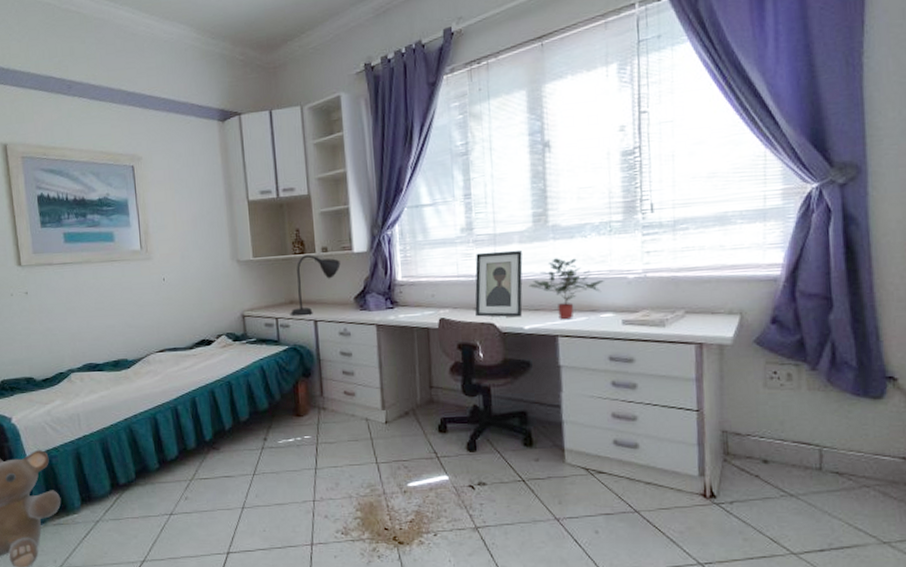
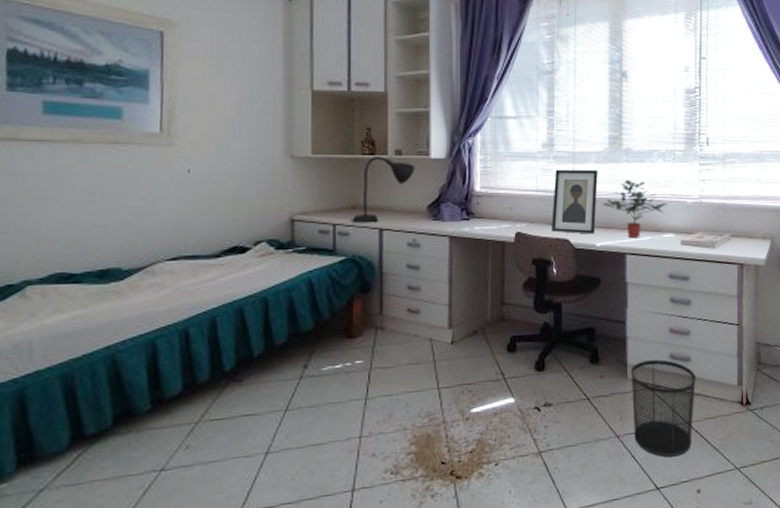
waste bin: none [568,445,647,545] -> present [630,359,697,458]

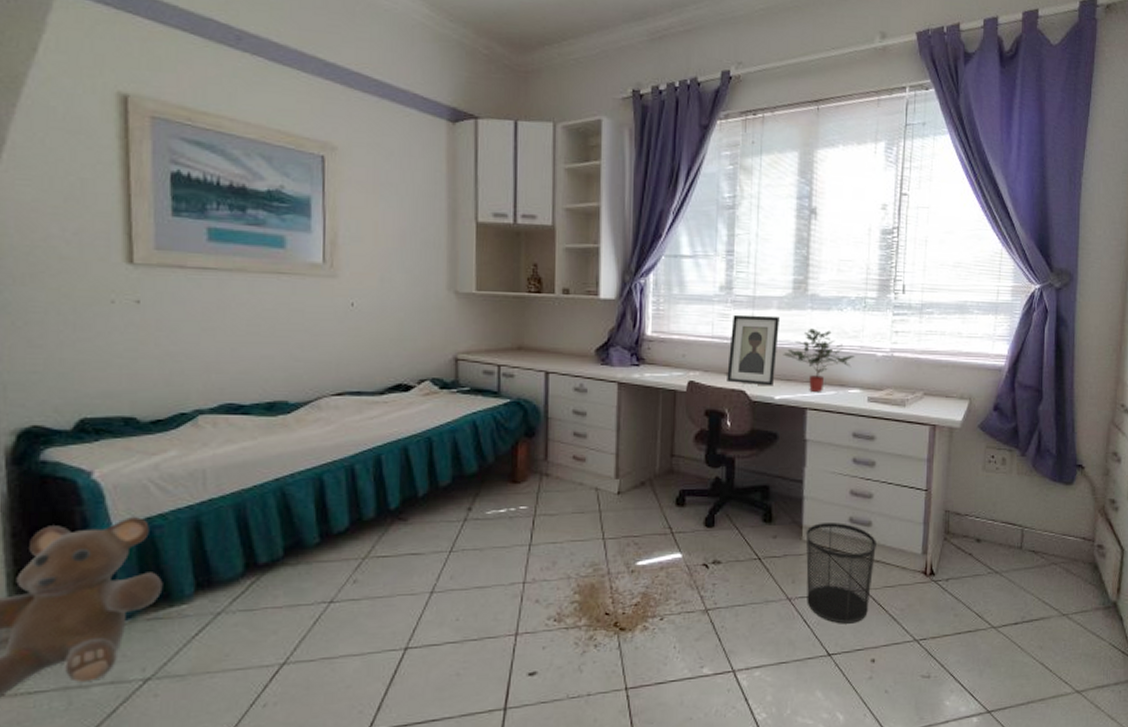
desk lamp: present [350,157,415,224] -> none [516,295,583,366]

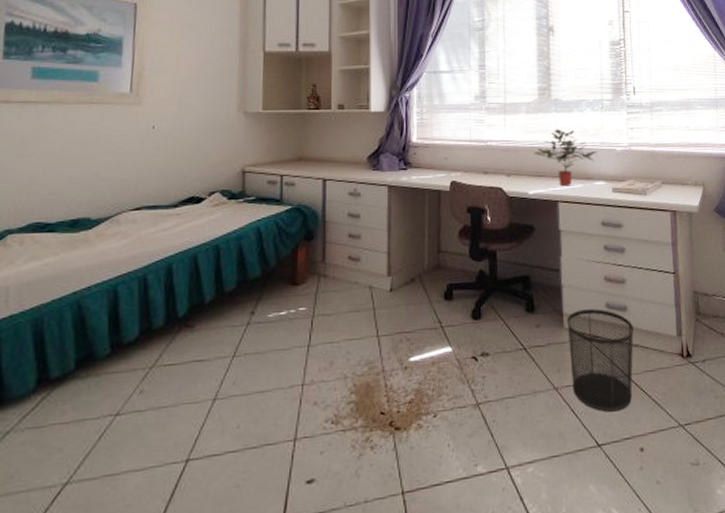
picture frame: present [727,314,779,386] -> none [485,119,529,183]

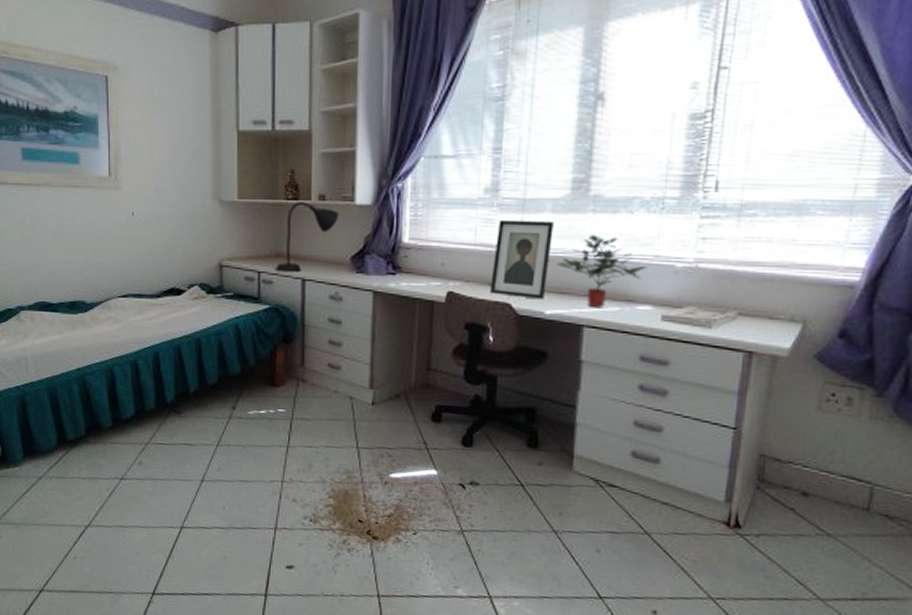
desk lamp: none [296,111,356,174] -> present [274,202,339,273]
picture frame: none [485,119,529,183] -> present [490,219,554,300]
waste bin: present [566,308,635,412] -> none [576,454,667,569]

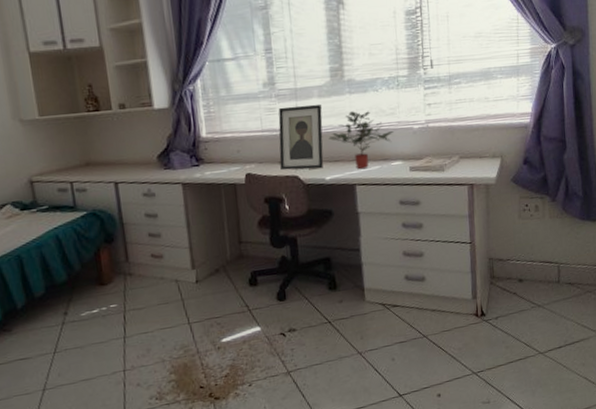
desk lamp: present [274,202,339,273] -> none [86,112,141,180]

